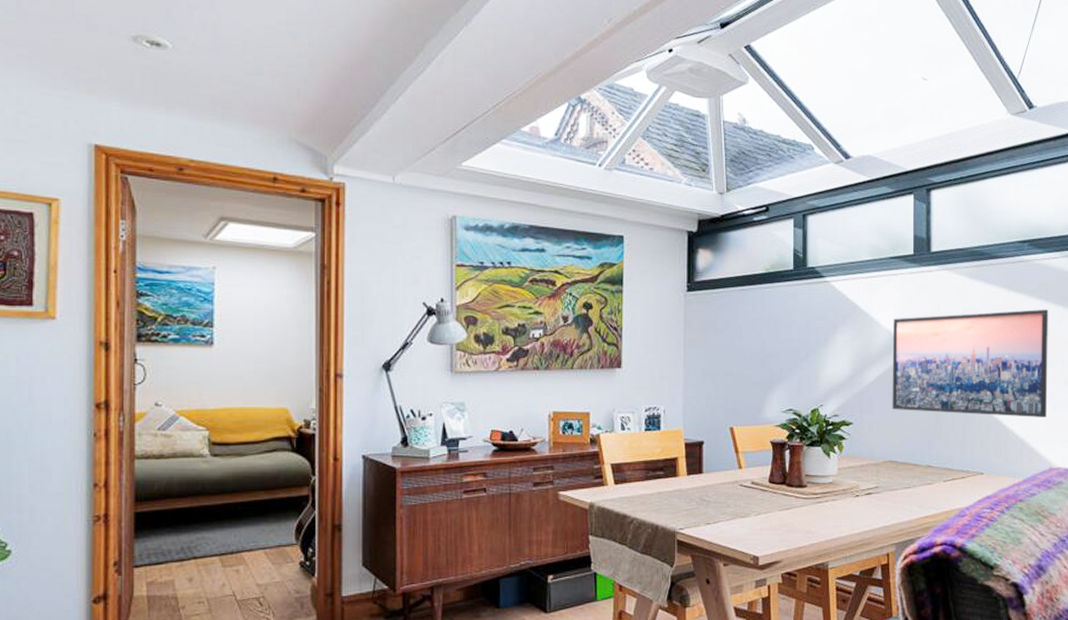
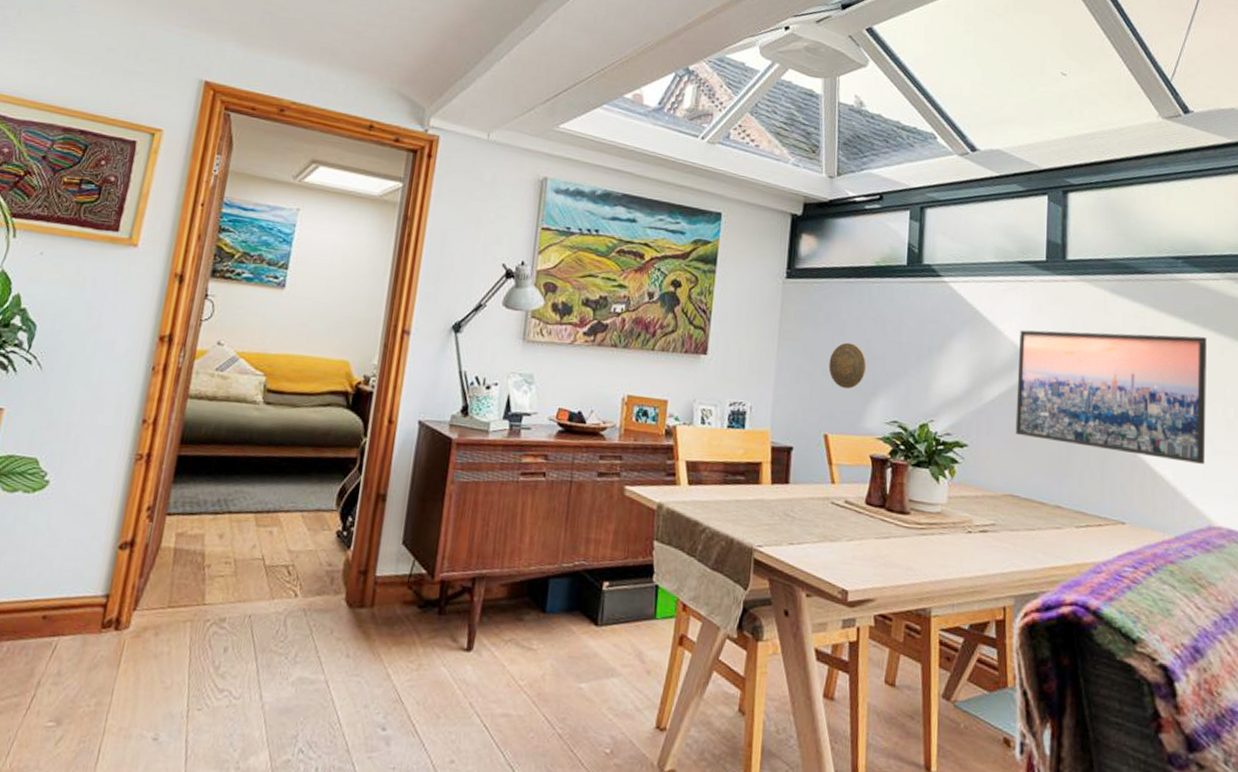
decorative plate: none [730,345,763,385] -> present [828,342,867,389]

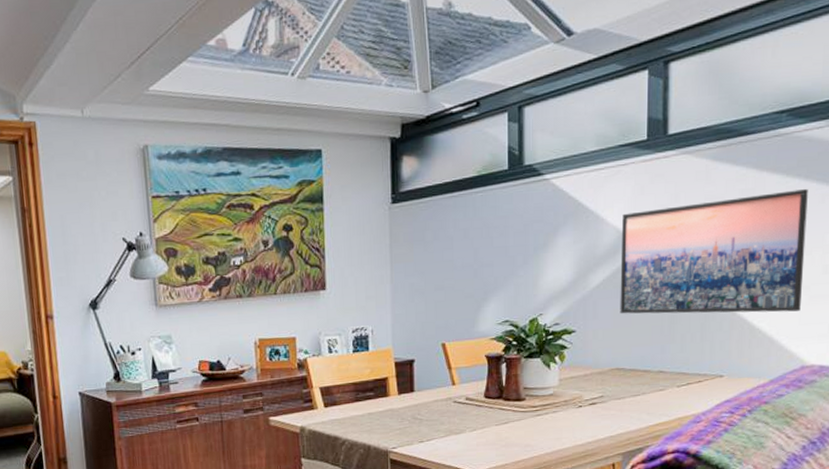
decorative plate: present [828,342,867,389] -> none [440,255,476,299]

